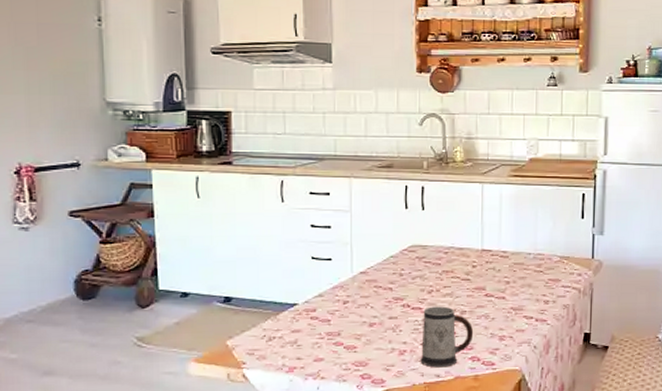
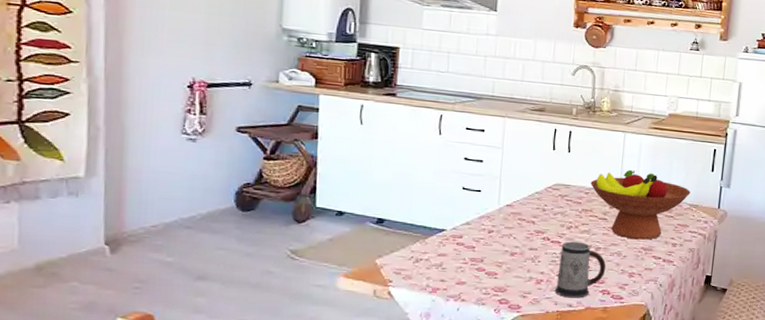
fruit bowl: none [449,223,560,299] -> present [590,169,691,240]

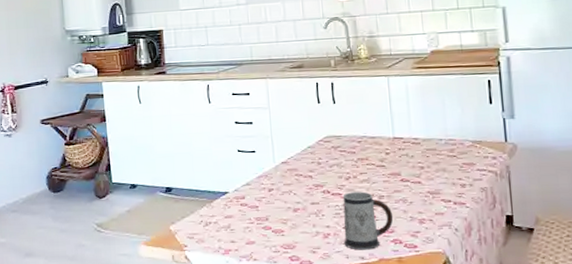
fruit bowl: present [590,169,691,240] -> none [361,112,471,184]

